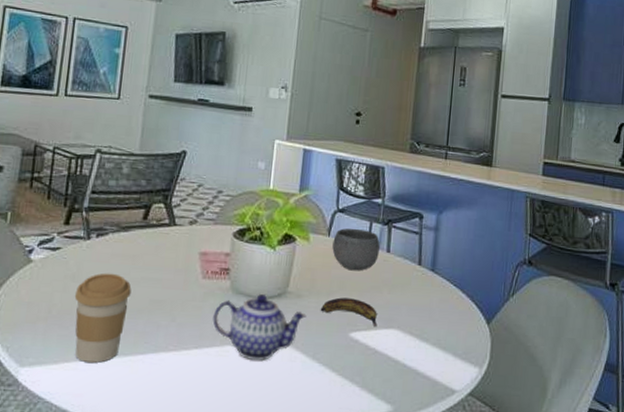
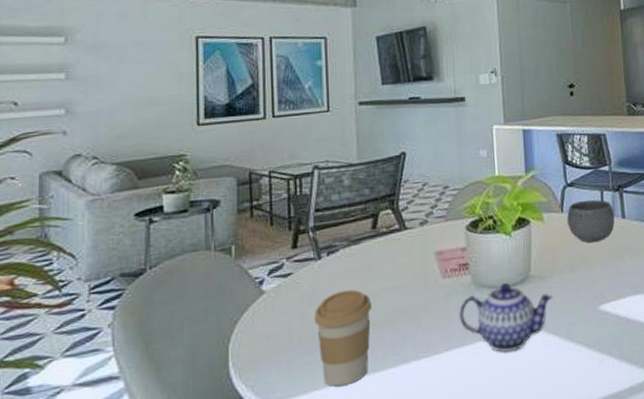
banana: present [320,297,377,326] -> none [565,270,625,295]

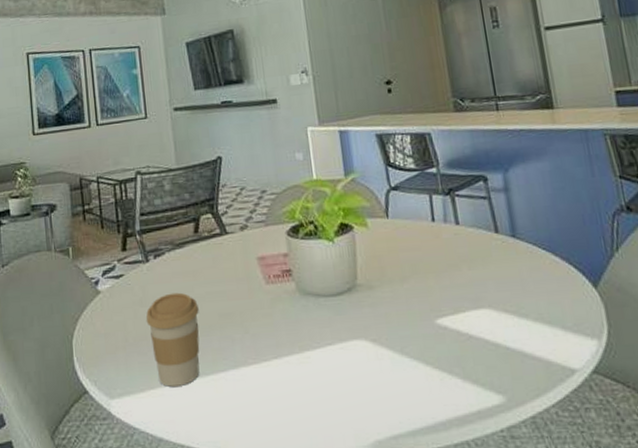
teapot: present [459,282,553,352] -> none [285,290,384,364]
bowl: present [567,199,615,243] -> none [393,204,448,251]

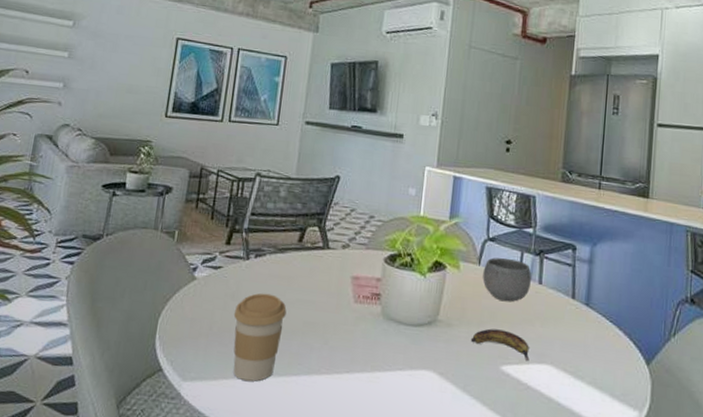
bowl: none [393,204,448,251] -> present [483,257,531,302]
banana: none [396,281,465,309] -> present [470,328,530,361]

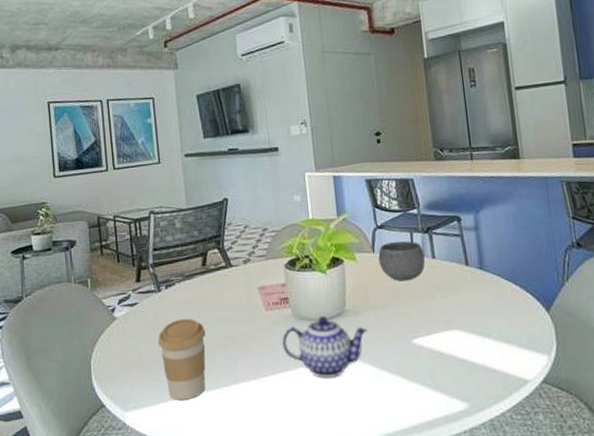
teapot: none [364,320,457,390] -> present [282,315,368,378]
banana: present [470,328,530,361] -> none [379,307,438,330]

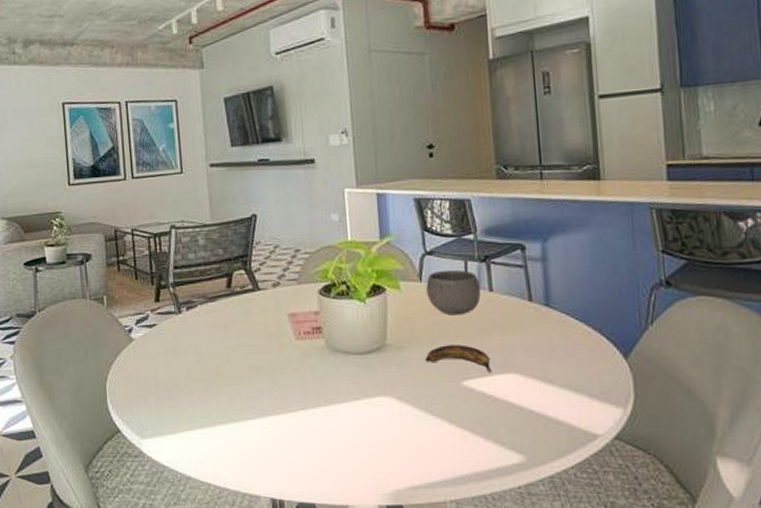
coffee cup: present [157,318,206,400] -> none [177,343,229,430]
teapot: present [282,315,368,378] -> none [313,349,411,418]
banana: none [379,307,438,330] -> present [425,345,492,372]

